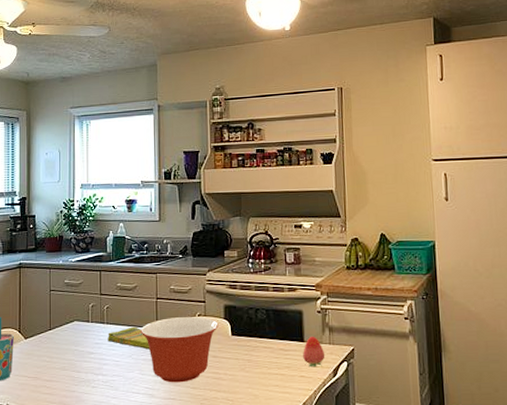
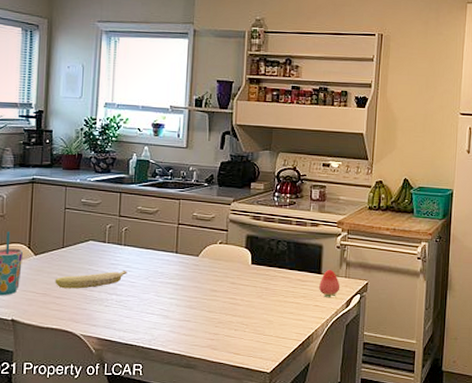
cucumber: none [44,350,111,371] -> present [55,271,127,289]
dish towel: present [107,326,149,350] -> none [124,250,167,273]
mixing bowl: present [141,317,219,383] -> none [159,243,239,306]

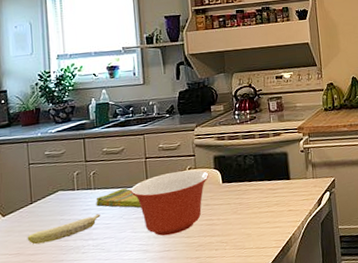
dish towel: none [124,250,167,273] -> present [95,188,141,208]
mixing bowl: none [159,243,239,306] -> present [131,170,209,236]
fruit: present [319,269,340,298] -> none [289,173,310,202]

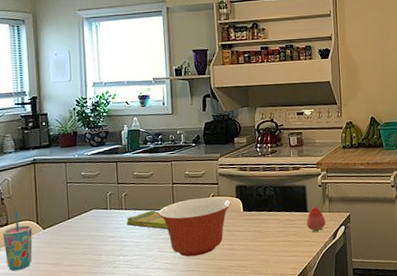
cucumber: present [27,214,101,245] -> none [64,232,131,257]
fruit: none [289,173,310,202] -> present [307,206,326,233]

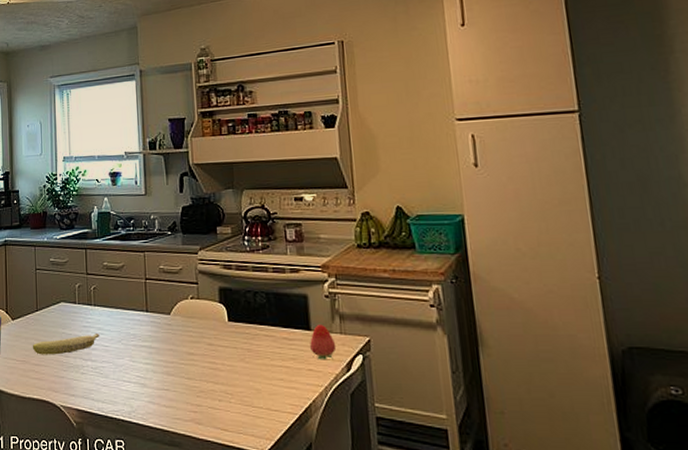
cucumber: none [64,232,131,257] -> present [32,334,100,355]
dish towel: present [126,210,167,230] -> none [95,309,140,335]
mixing bowl: present [158,197,231,257] -> none [130,300,213,372]

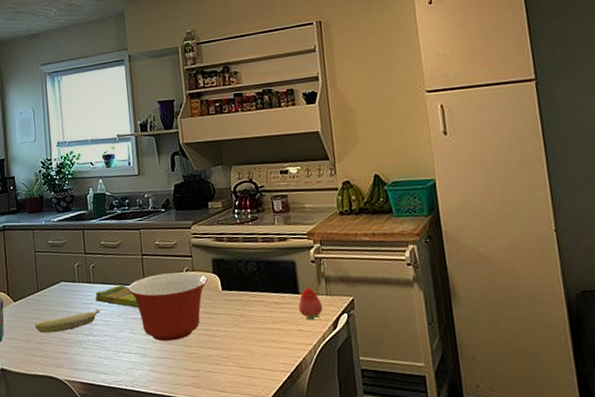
dish towel: none [95,309,140,335] -> present [95,285,138,308]
mixing bowl: none [130,300,213,372] -> present [128,272,208,342]

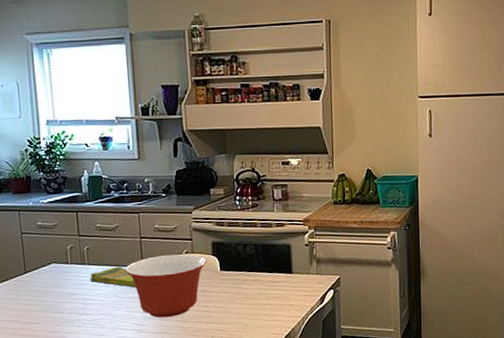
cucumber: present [35,309,100,334] -> none [22,290,95,314]
fruit: present [298,287,323,321] -> none [291,267,313,297]

